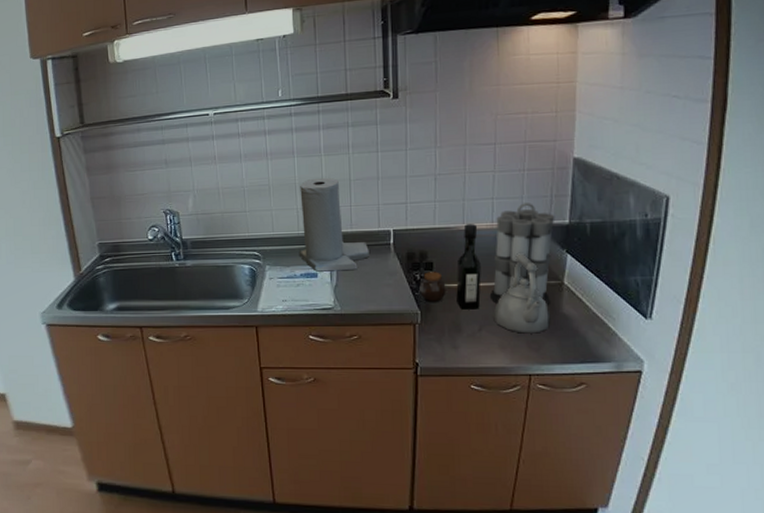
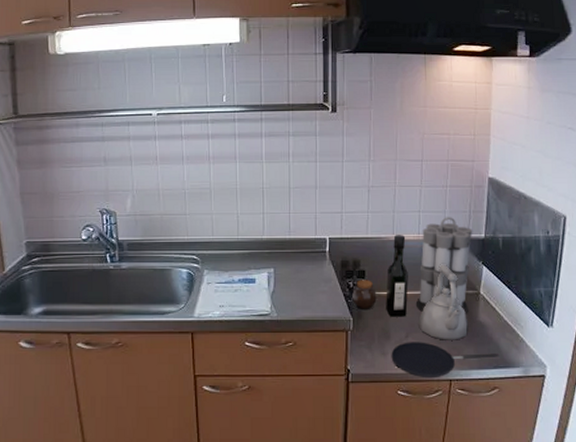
paper towel: present [298,177,369,272] -> none [237,184,306,277]
frying pan: none [463,335,587,373] -> present [391,342,500,379]

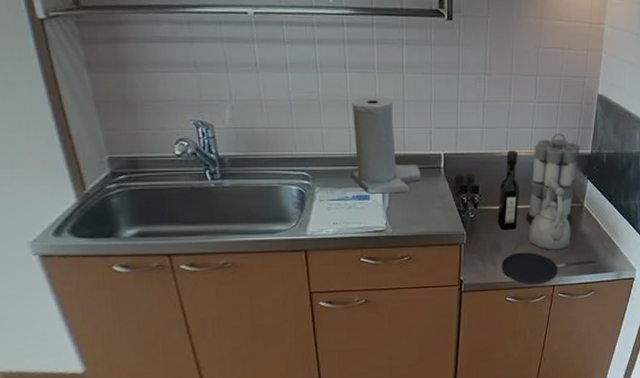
paper towel: none [237,184,306,277] -> present [350,96,421,194]
jar: present [352,280,377,309] -> none [466,195,489,223]

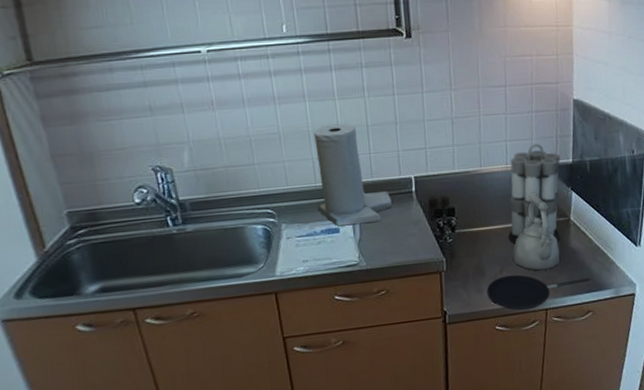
bottle: present [498,151,519,230] -> none [477,167,500,253]

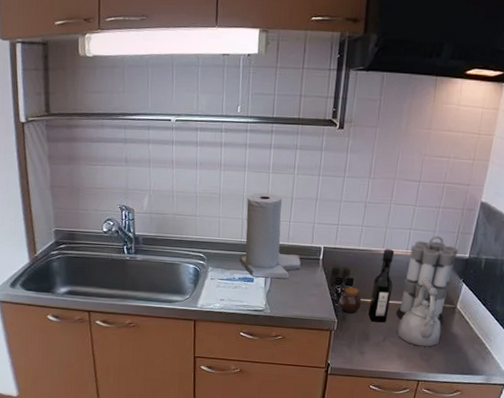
jar: none [443,217,469,249] -> present [339,287,362,313]
bottle: none [477,167,500,253] -> present [368,249,395,323]
frying pan: present [486,274,592,311] -> none [368,344,466,378]

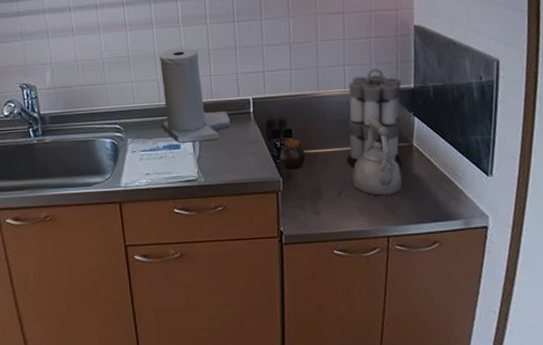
bottle: present [368,249,395,323] -> none [314,90,338,175]

